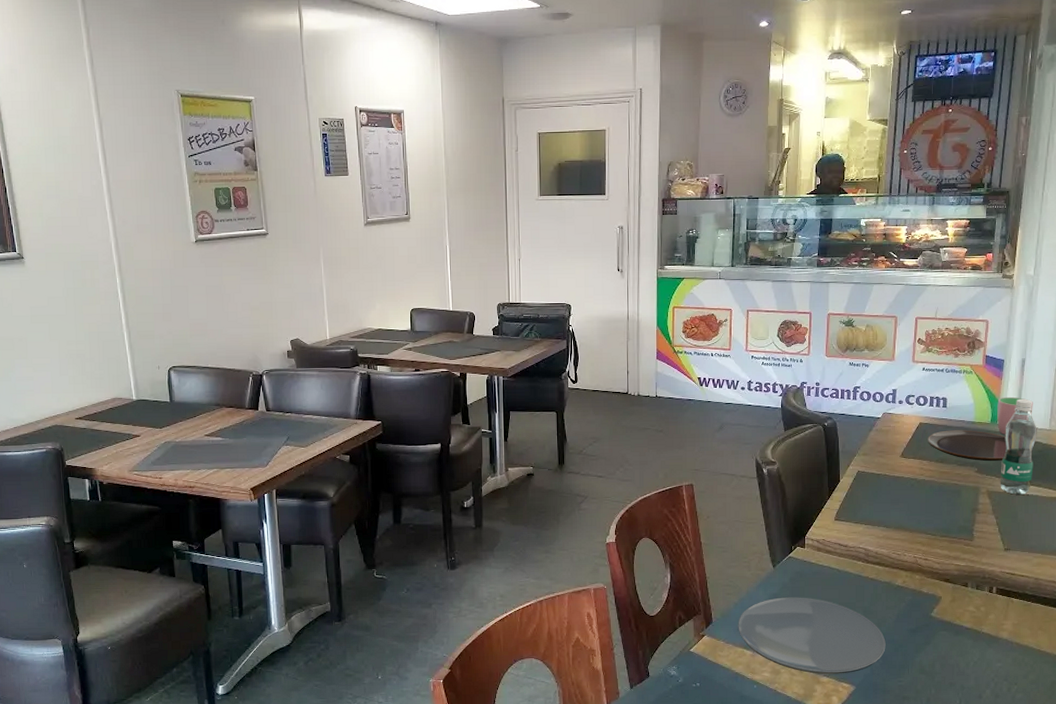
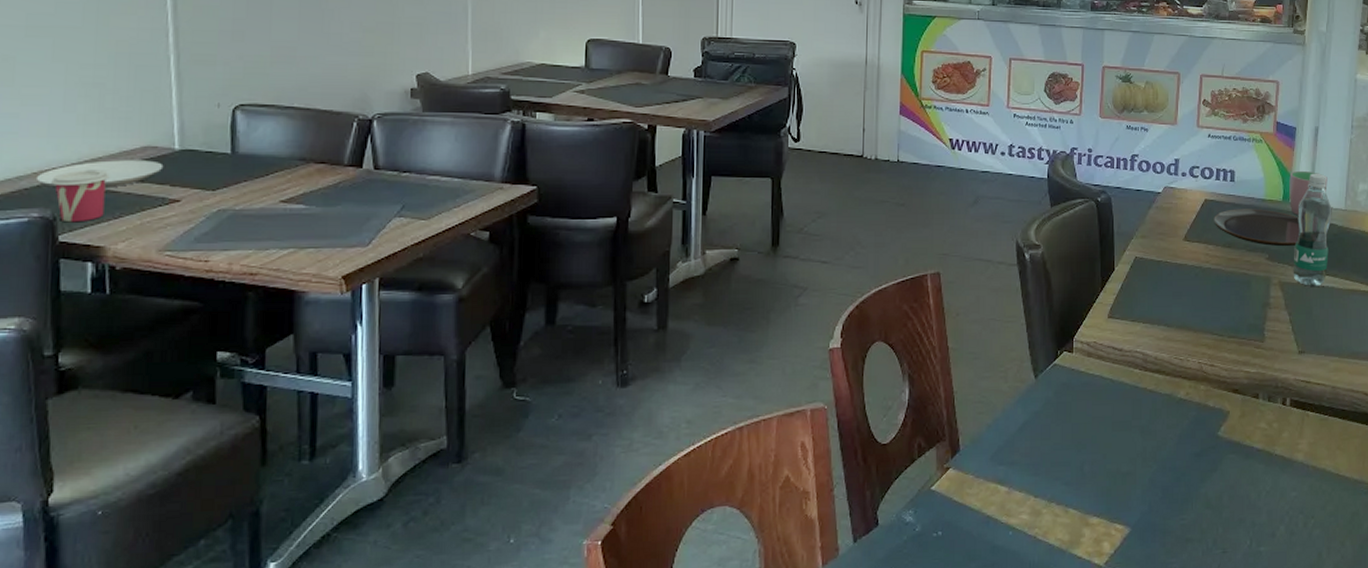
plate: none [47,408,127,428] -> present [35,160,164,188]
cup: none [57,415,94,452] -> present [51,169,110,223]
plate: present [738,597,886,675] -> none [991,415,1166,514]

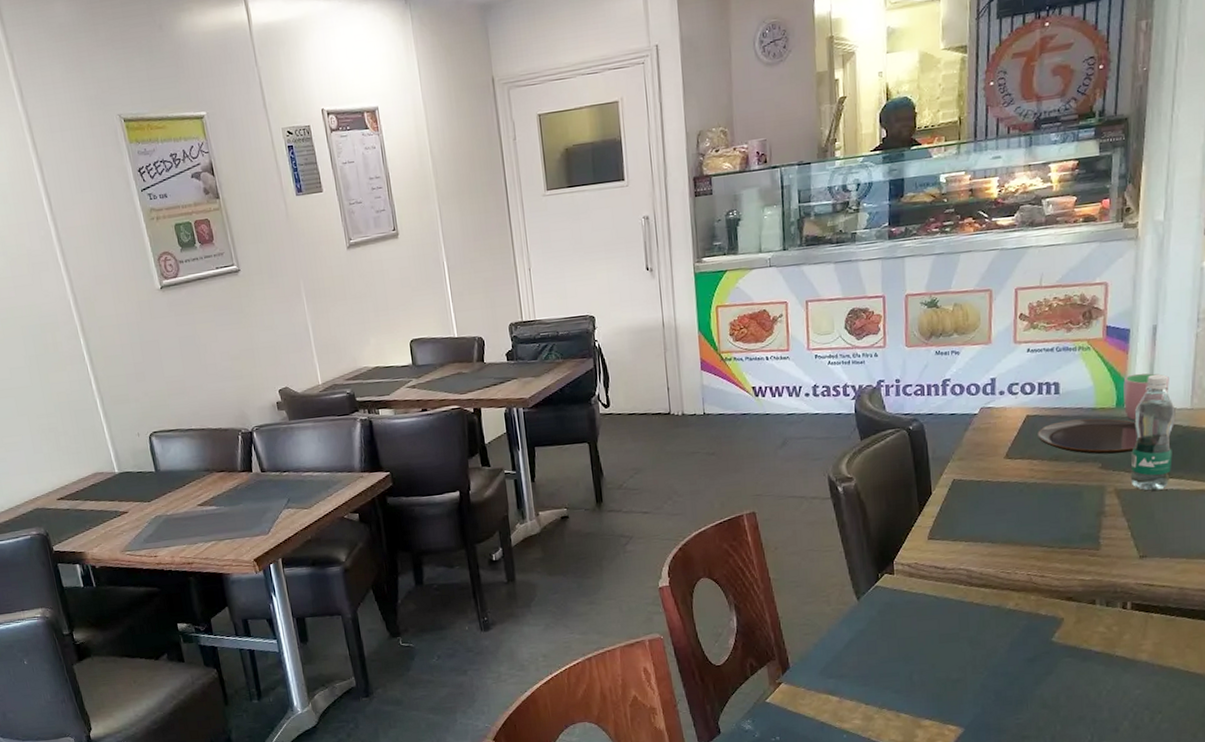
plate: present [35,160,164,188] -> none [28,483,111,512]
cup: present [51,169,110,223] -> none [39,494,79,537]

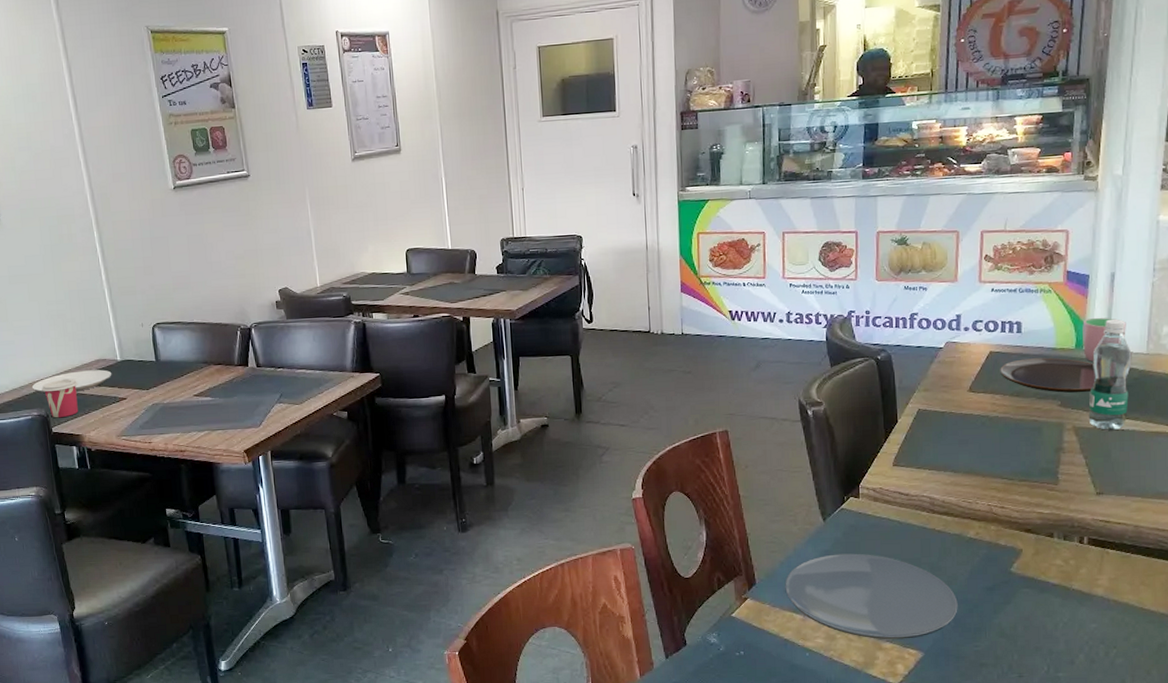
plate: none [28,483,111,512] -> present [31,369,112,394]
cup: none [39,494,79,537] -> present [42,378,79,418]
plate: none [819,631,998,717] -> present [785,553,958,640]

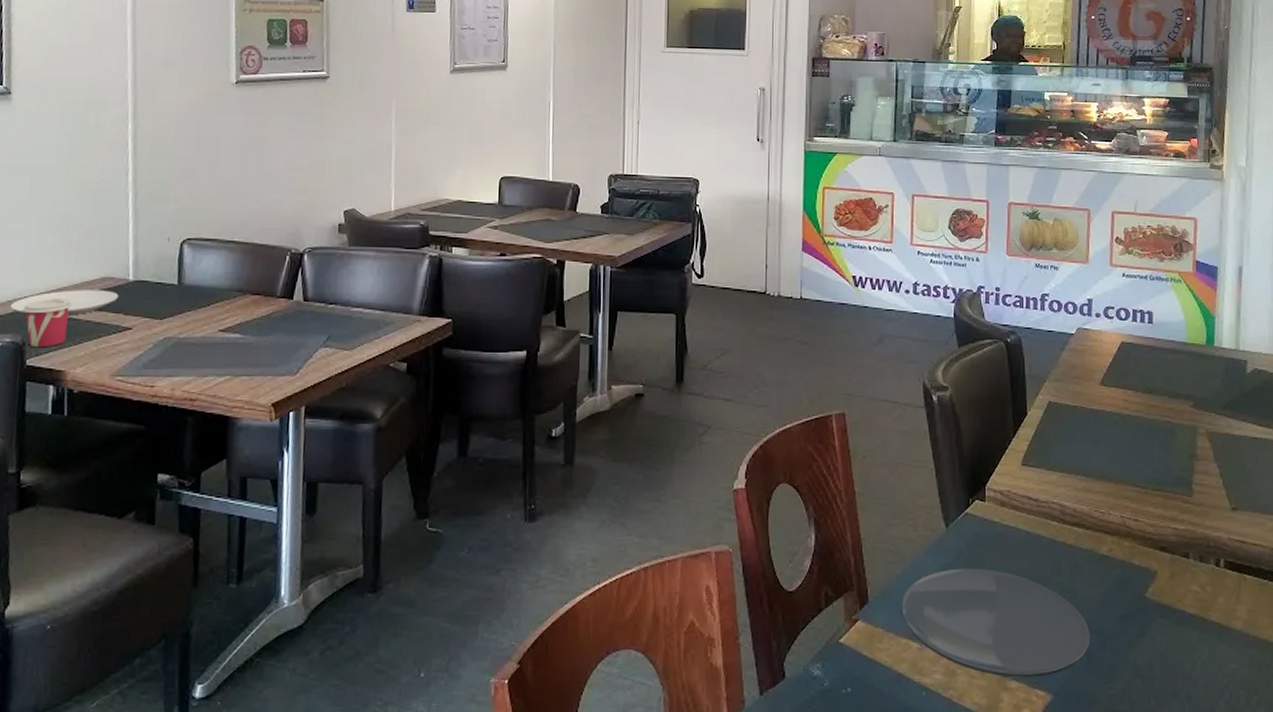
plate: present [1000,357,1096,393] -> none [1132,352,1227,394]
cup: present [1083,317,1126,361] -> none [1213,312,1255,360]
bottle: present [1088,319,1132,430] -> none [1220,315,1262,437]

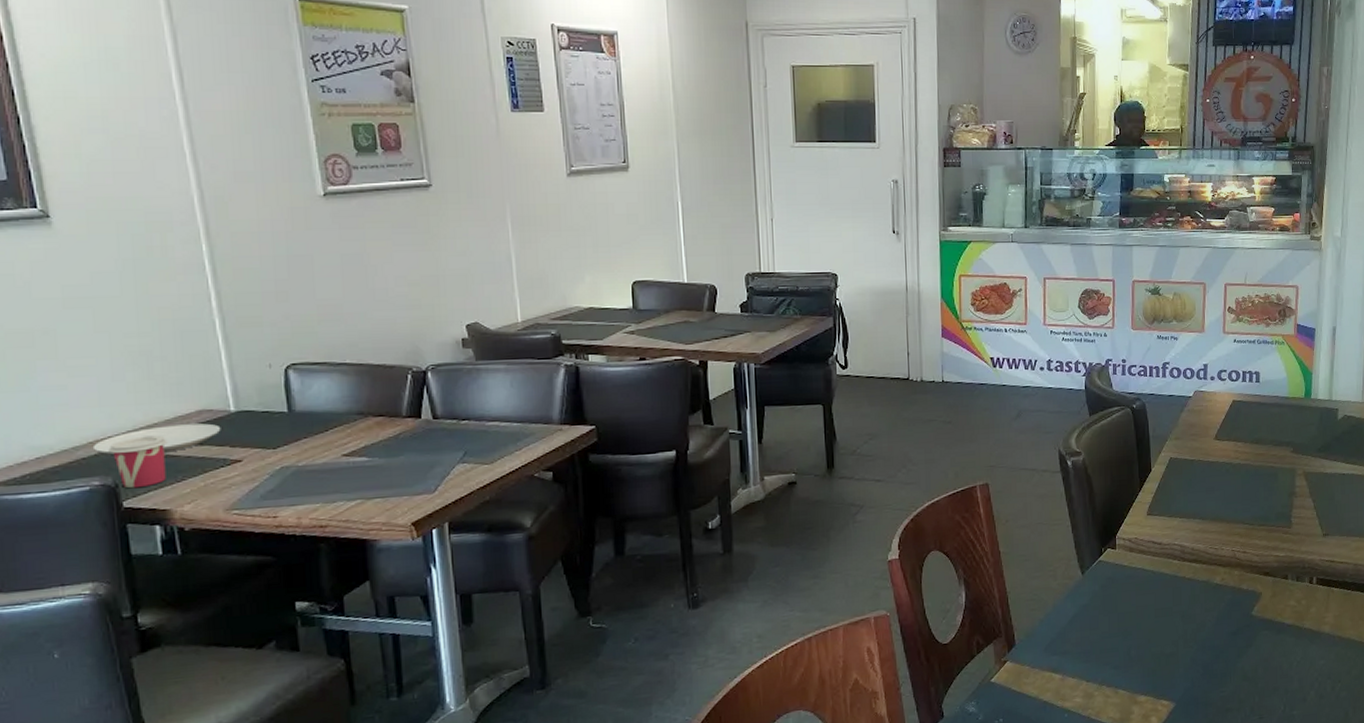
plate: present [901,568,1090,677] -> none [1044,606,1206,693]

